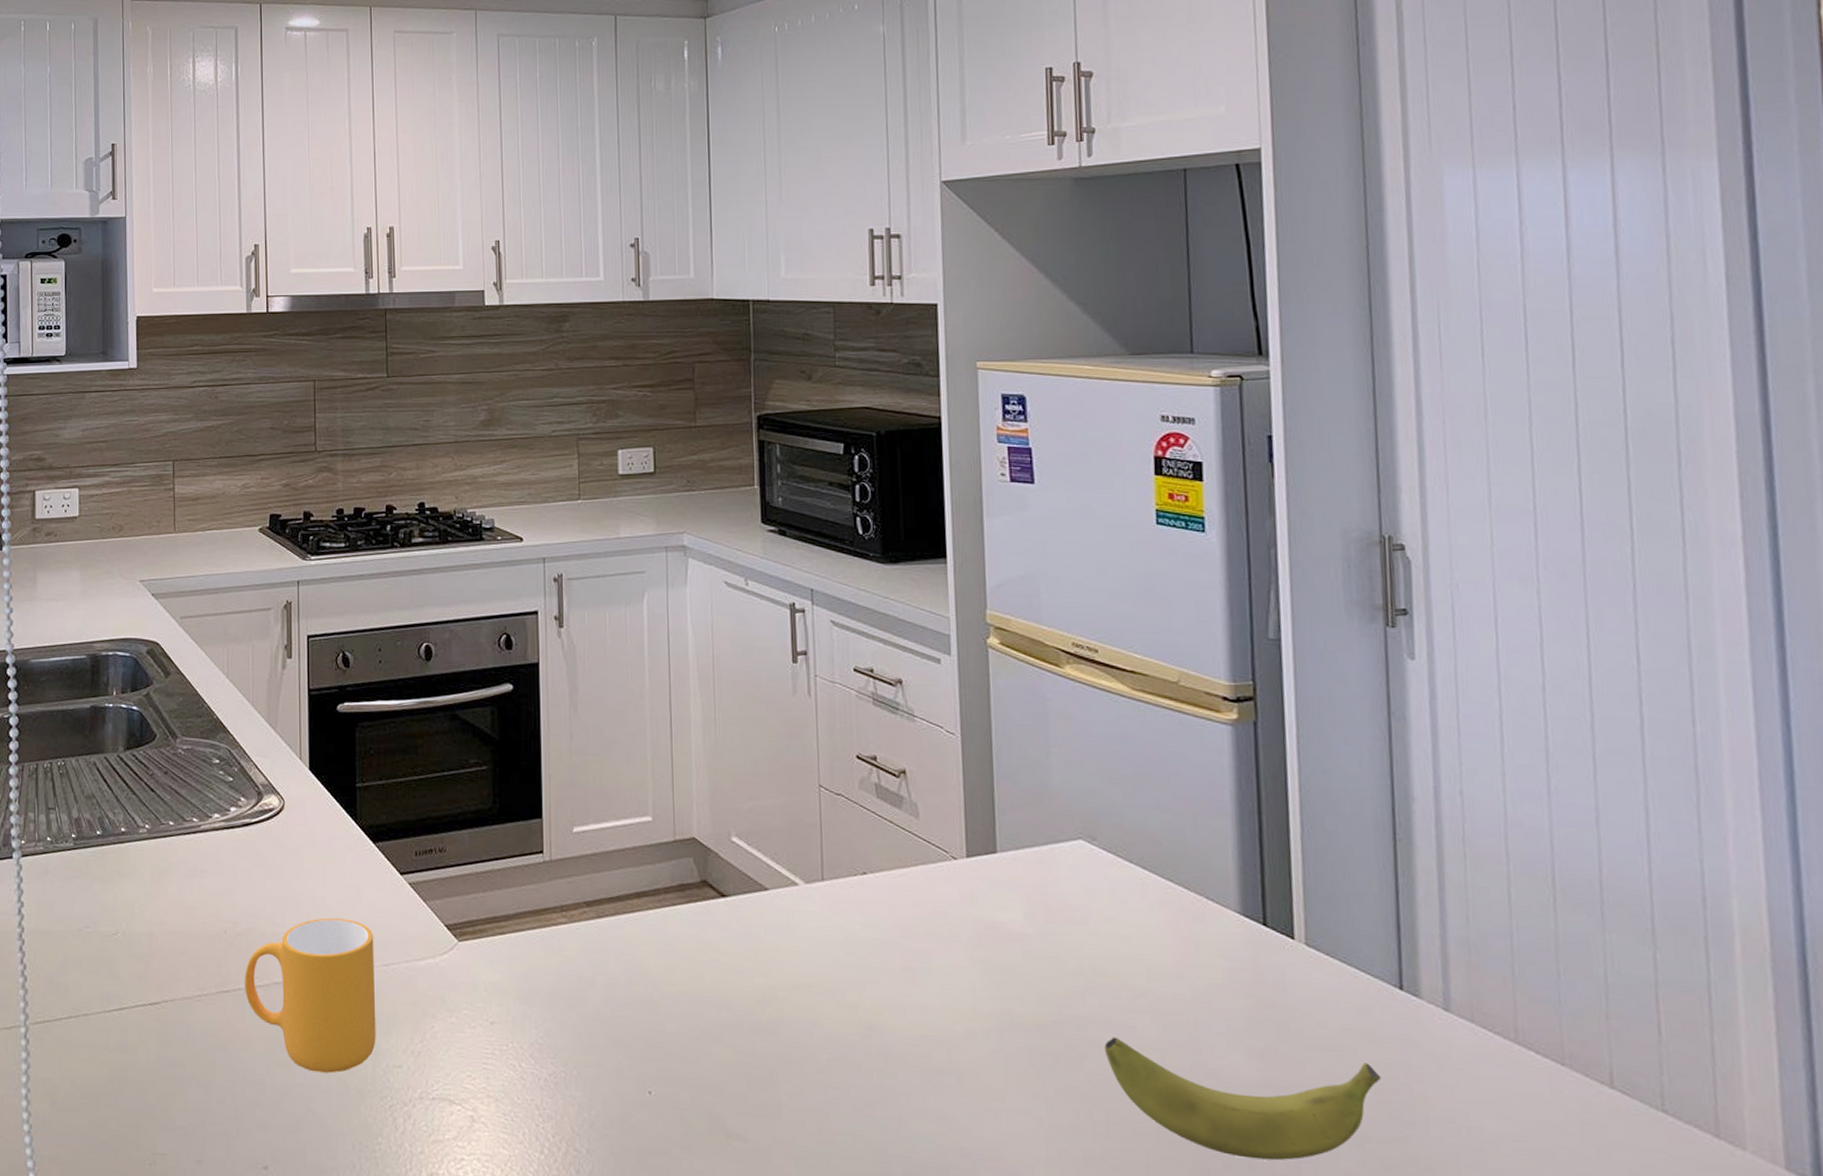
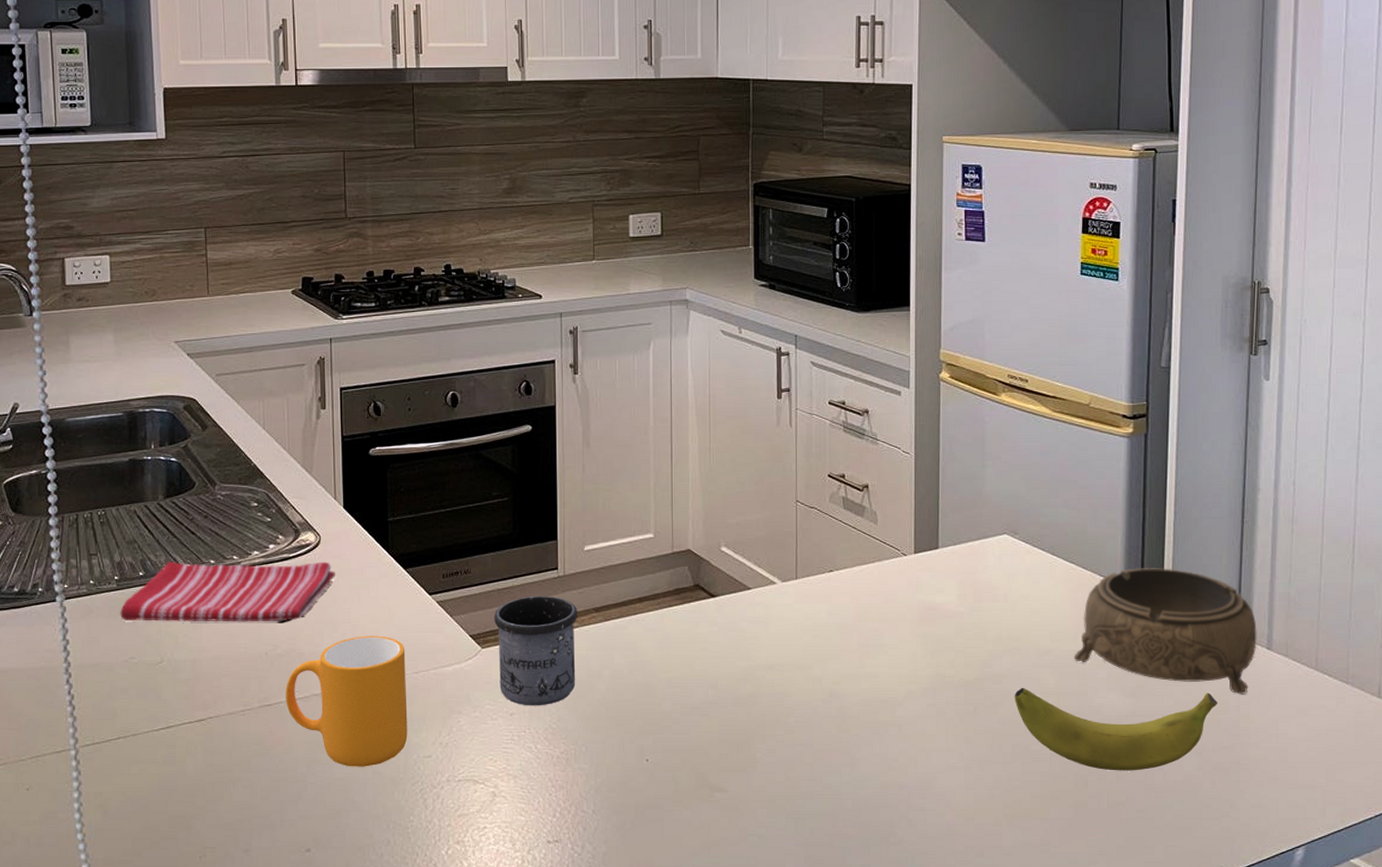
dish towel: none [76,820,299,896] -> present [120,561,335,622]
mug: none [472,882,566,1016] -> present [494,595,577,706]
decorative bowl: none [1179,892,1429,1069] -> present [1073,568,1257,695]

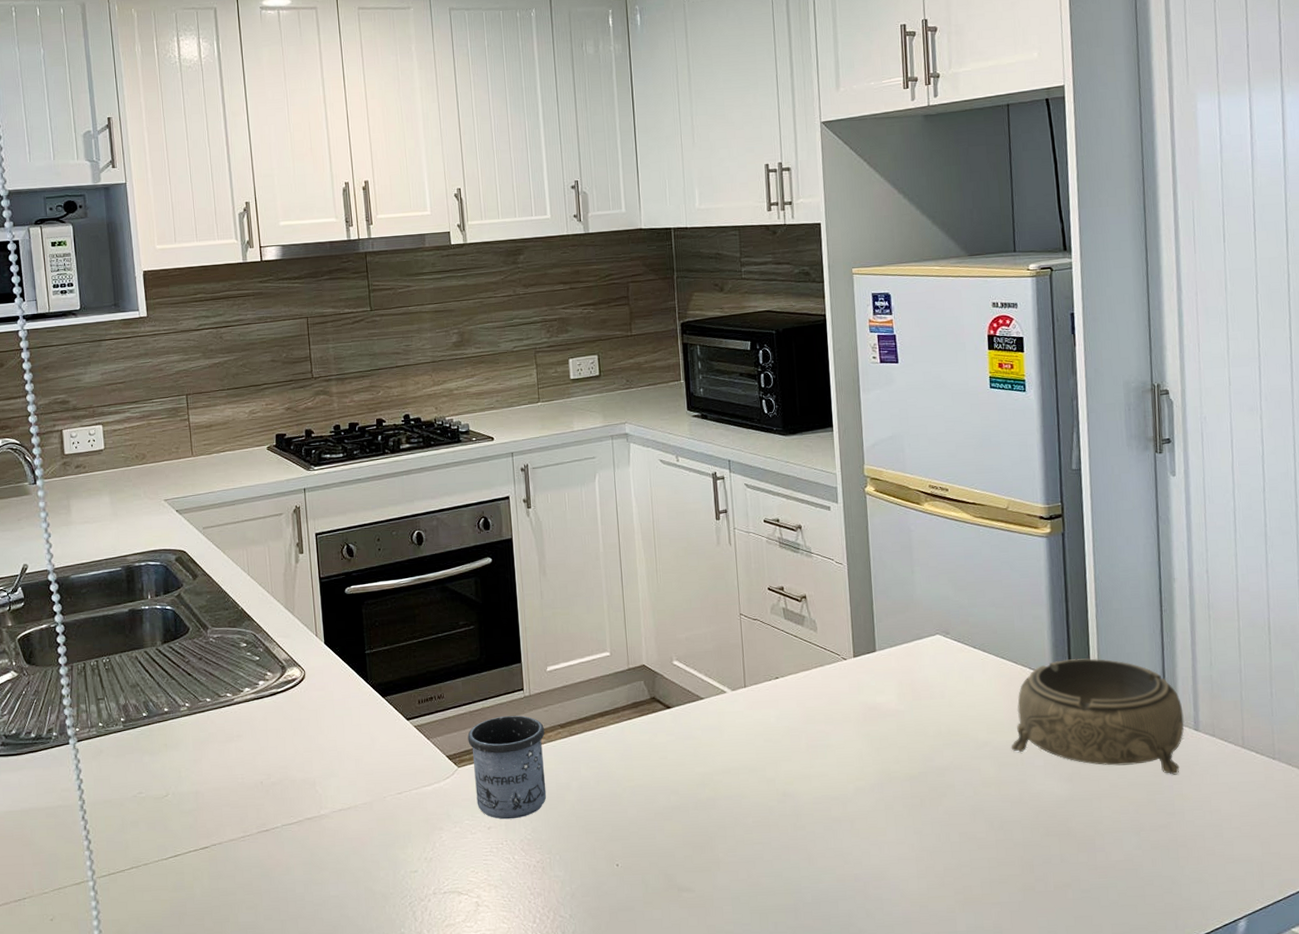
dish towel: present [120,561,335,622] -> none [127,694,320,759]
mug: present [286,636,408,767] -> none [281,760,395,885]
banana: present [1014,687,1218,771] -> none [957,774,1151,854]

